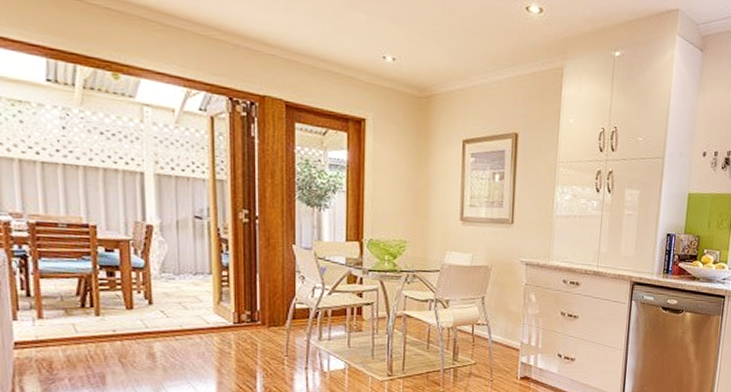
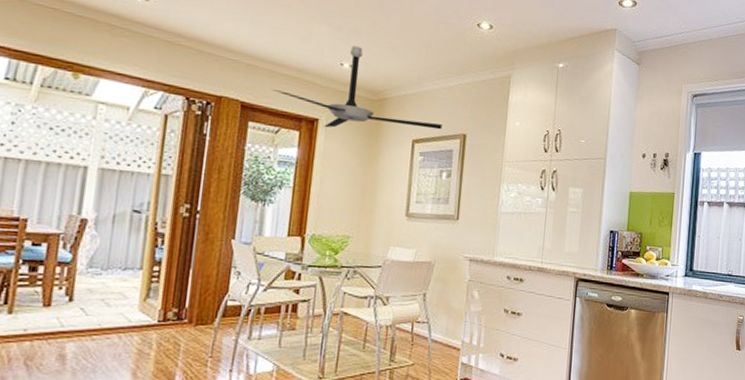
ceiling fan: none [315,36,493,129] -> present [272,45,442,130]

